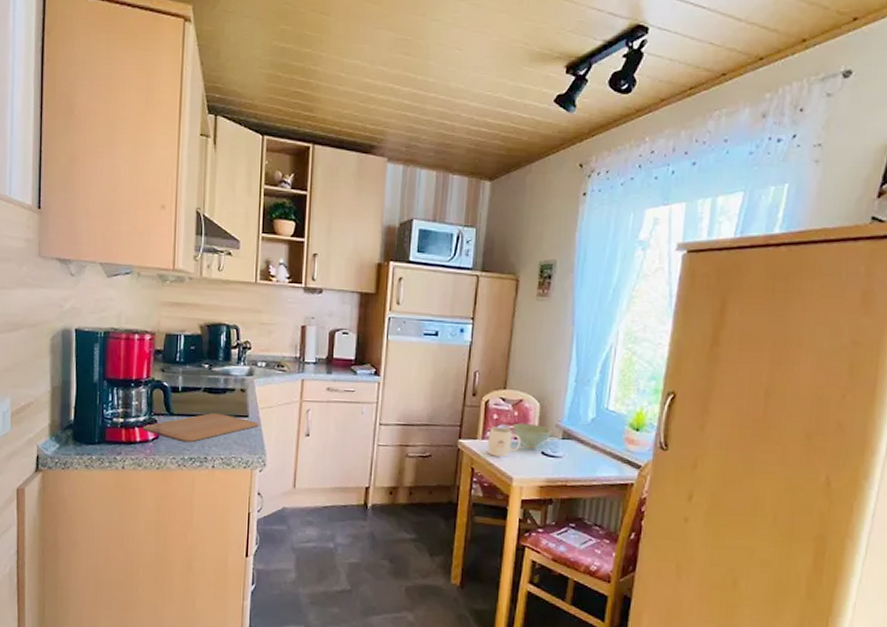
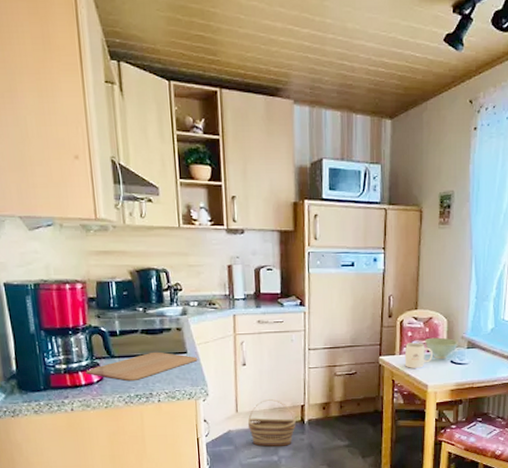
basket: none [304,476,358,532] -> present [247,399,296,447]

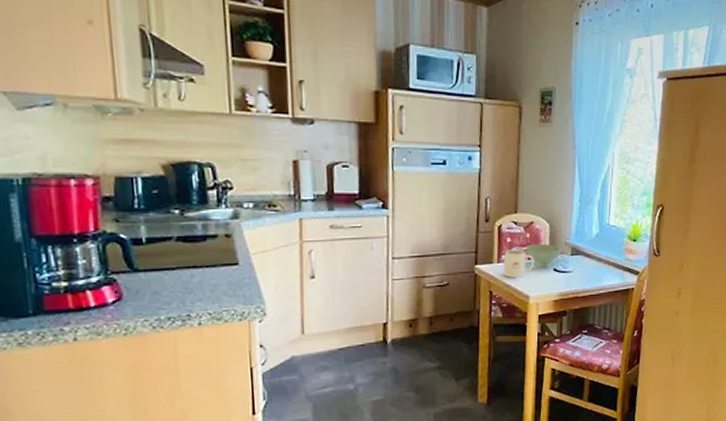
chopping board: present [86,351,198,382] -> none [96,263,253,301]
basket: present [247,399,296,447] -> none [316,317,377,374]

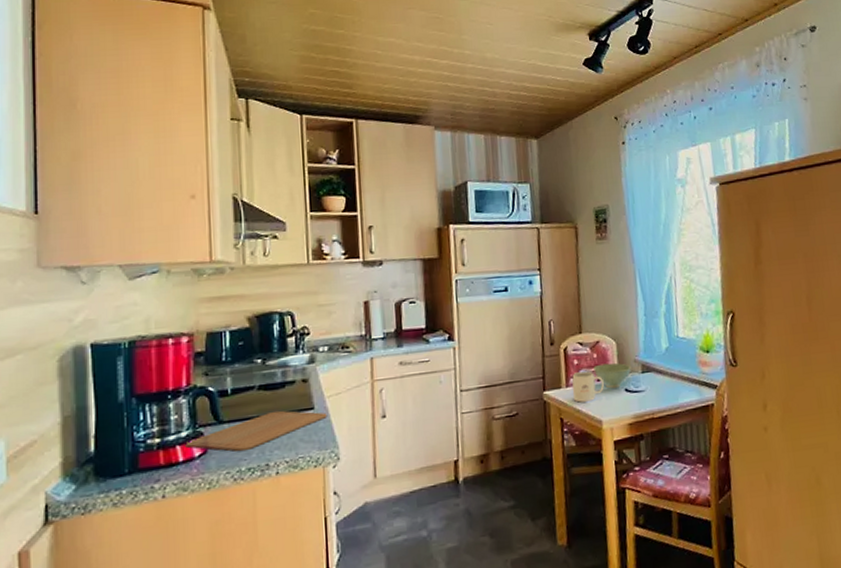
chopping board: none [96,263,253,301] -> present [185,410,328,452]

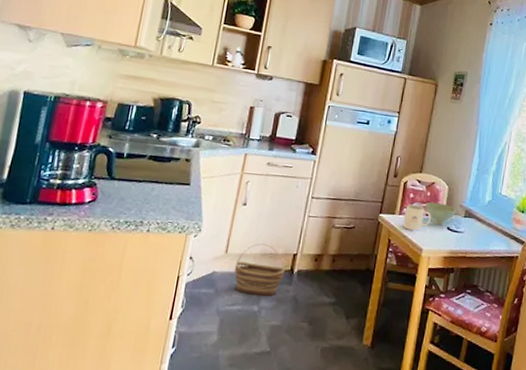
chopping board: present [185,410,328,452] -> none [79,179,200,207]
basket: none [388,456,449,520] -> present [234,243,286,296]

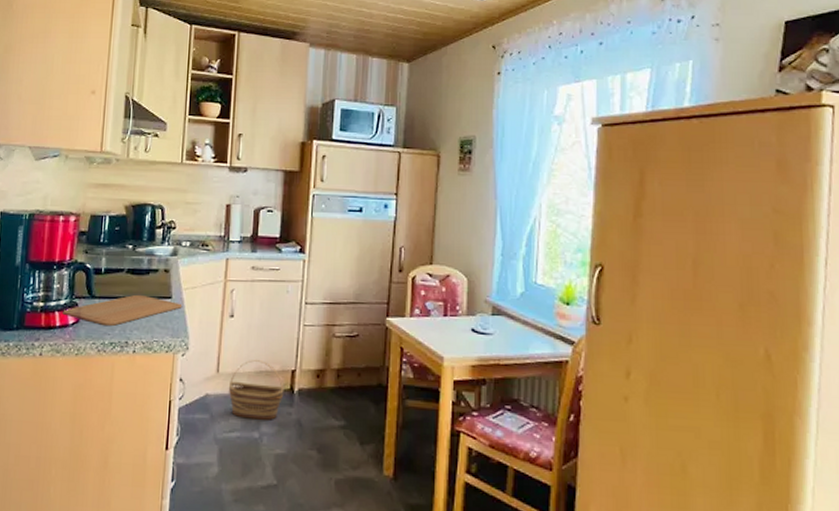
chopping board: none [79,179,200,207] -> present [62,294,183,327]
mug: present [402,204,432,232] -> none [416,303,451,337]
bowl: present [425,202,456,225] -> none [441,299,481,326]

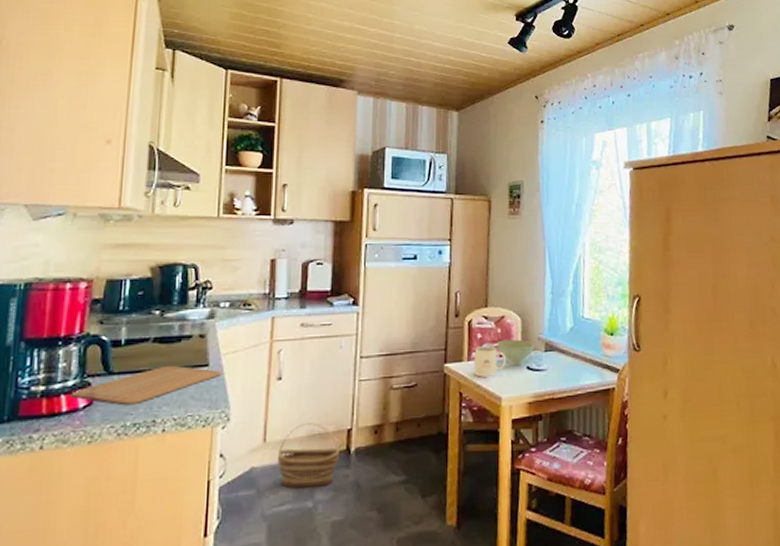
mug: none [416,303,451,337] -> present [473,346,507,378]
bowl: none [441,299,481,326] -> present [497,339,535,365]

